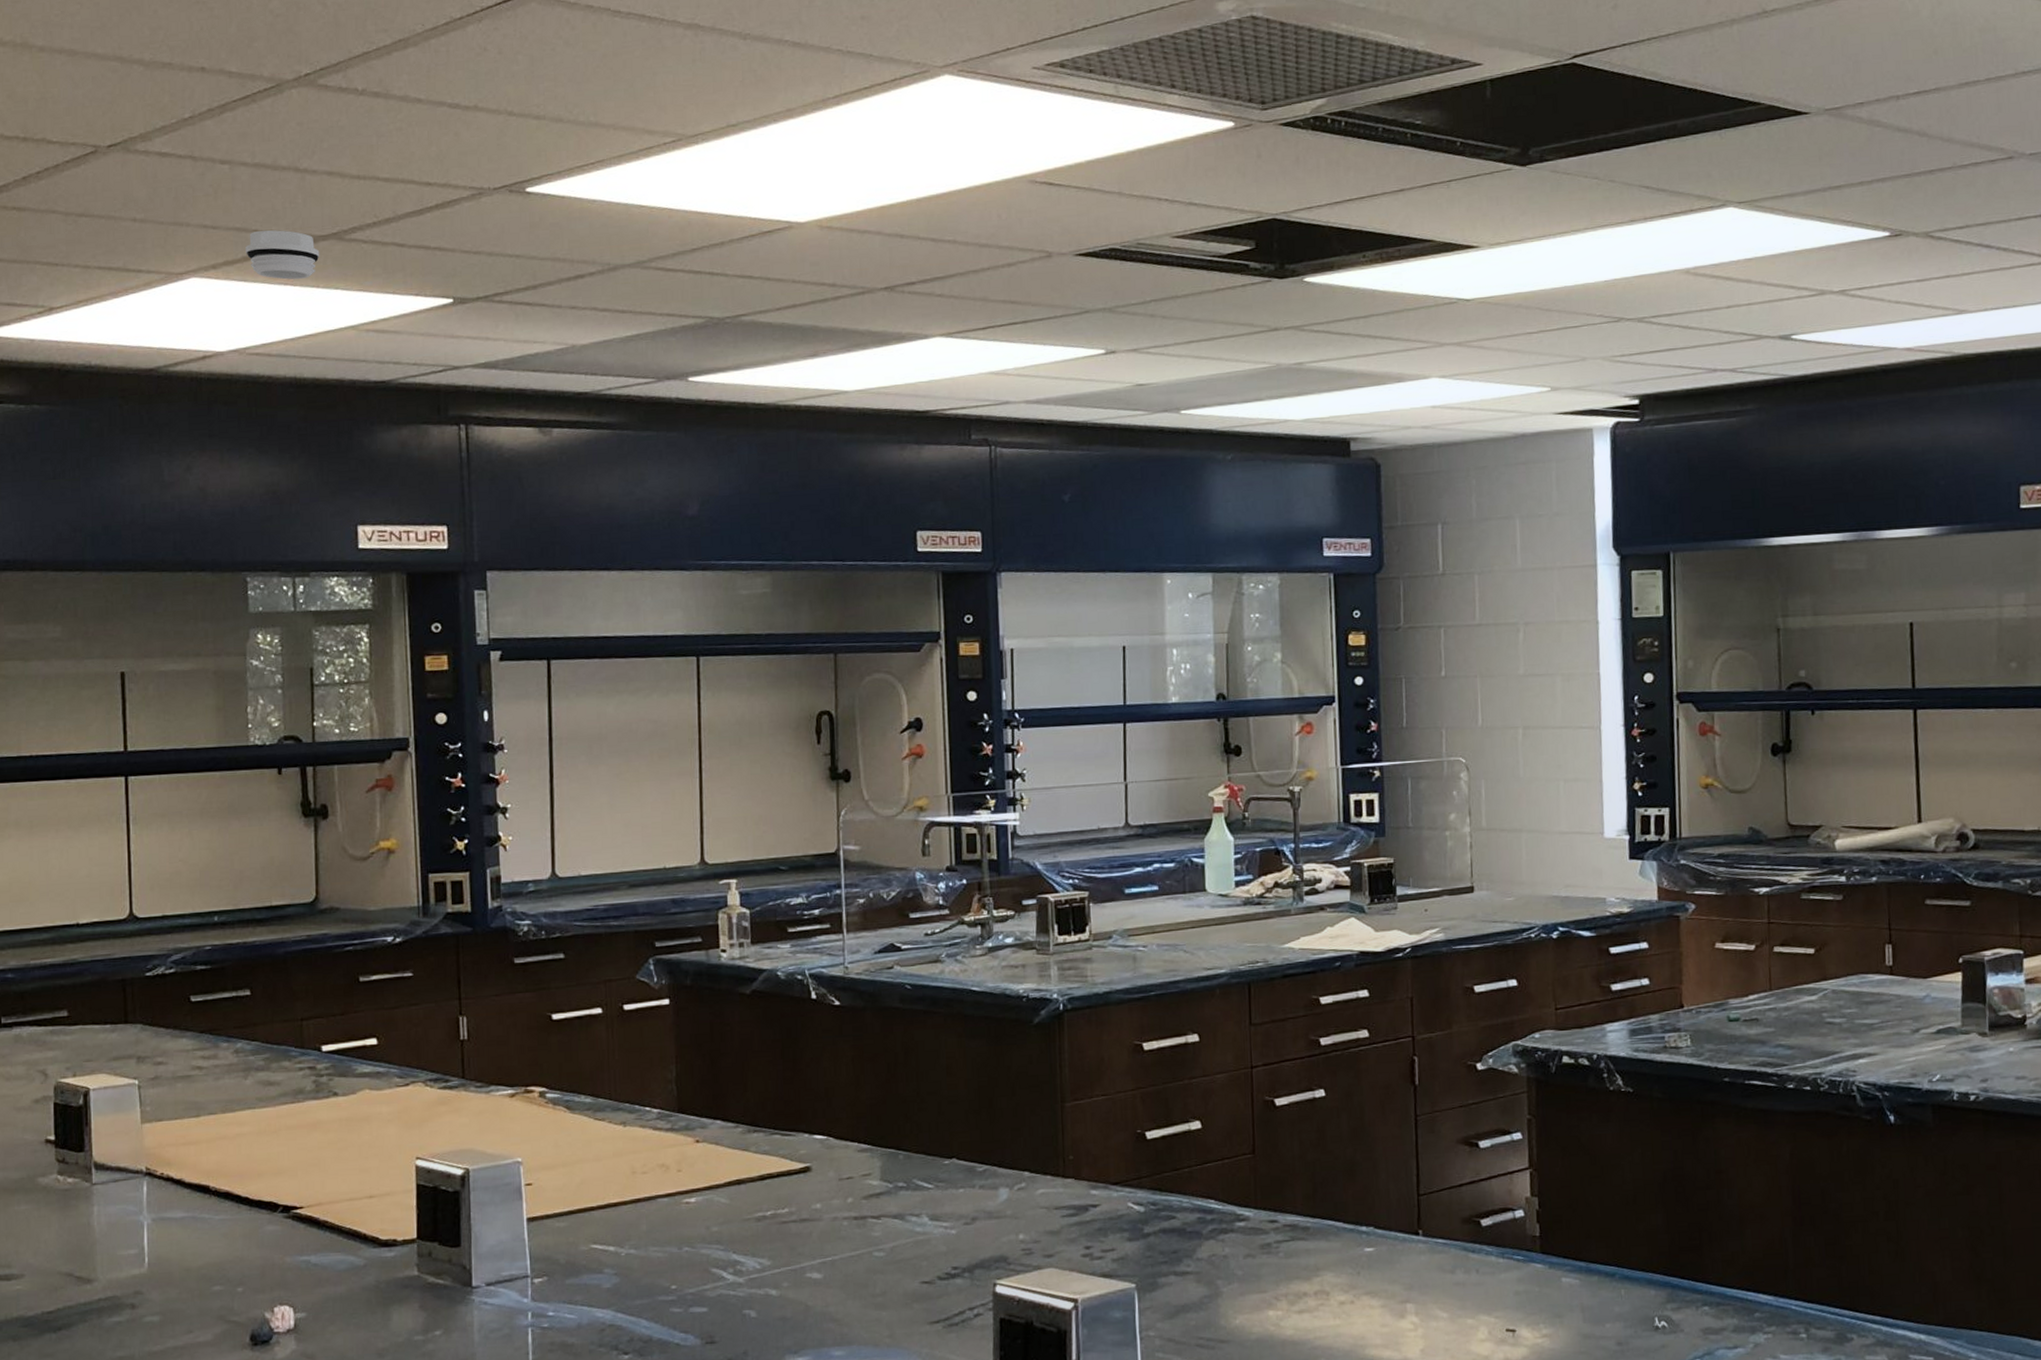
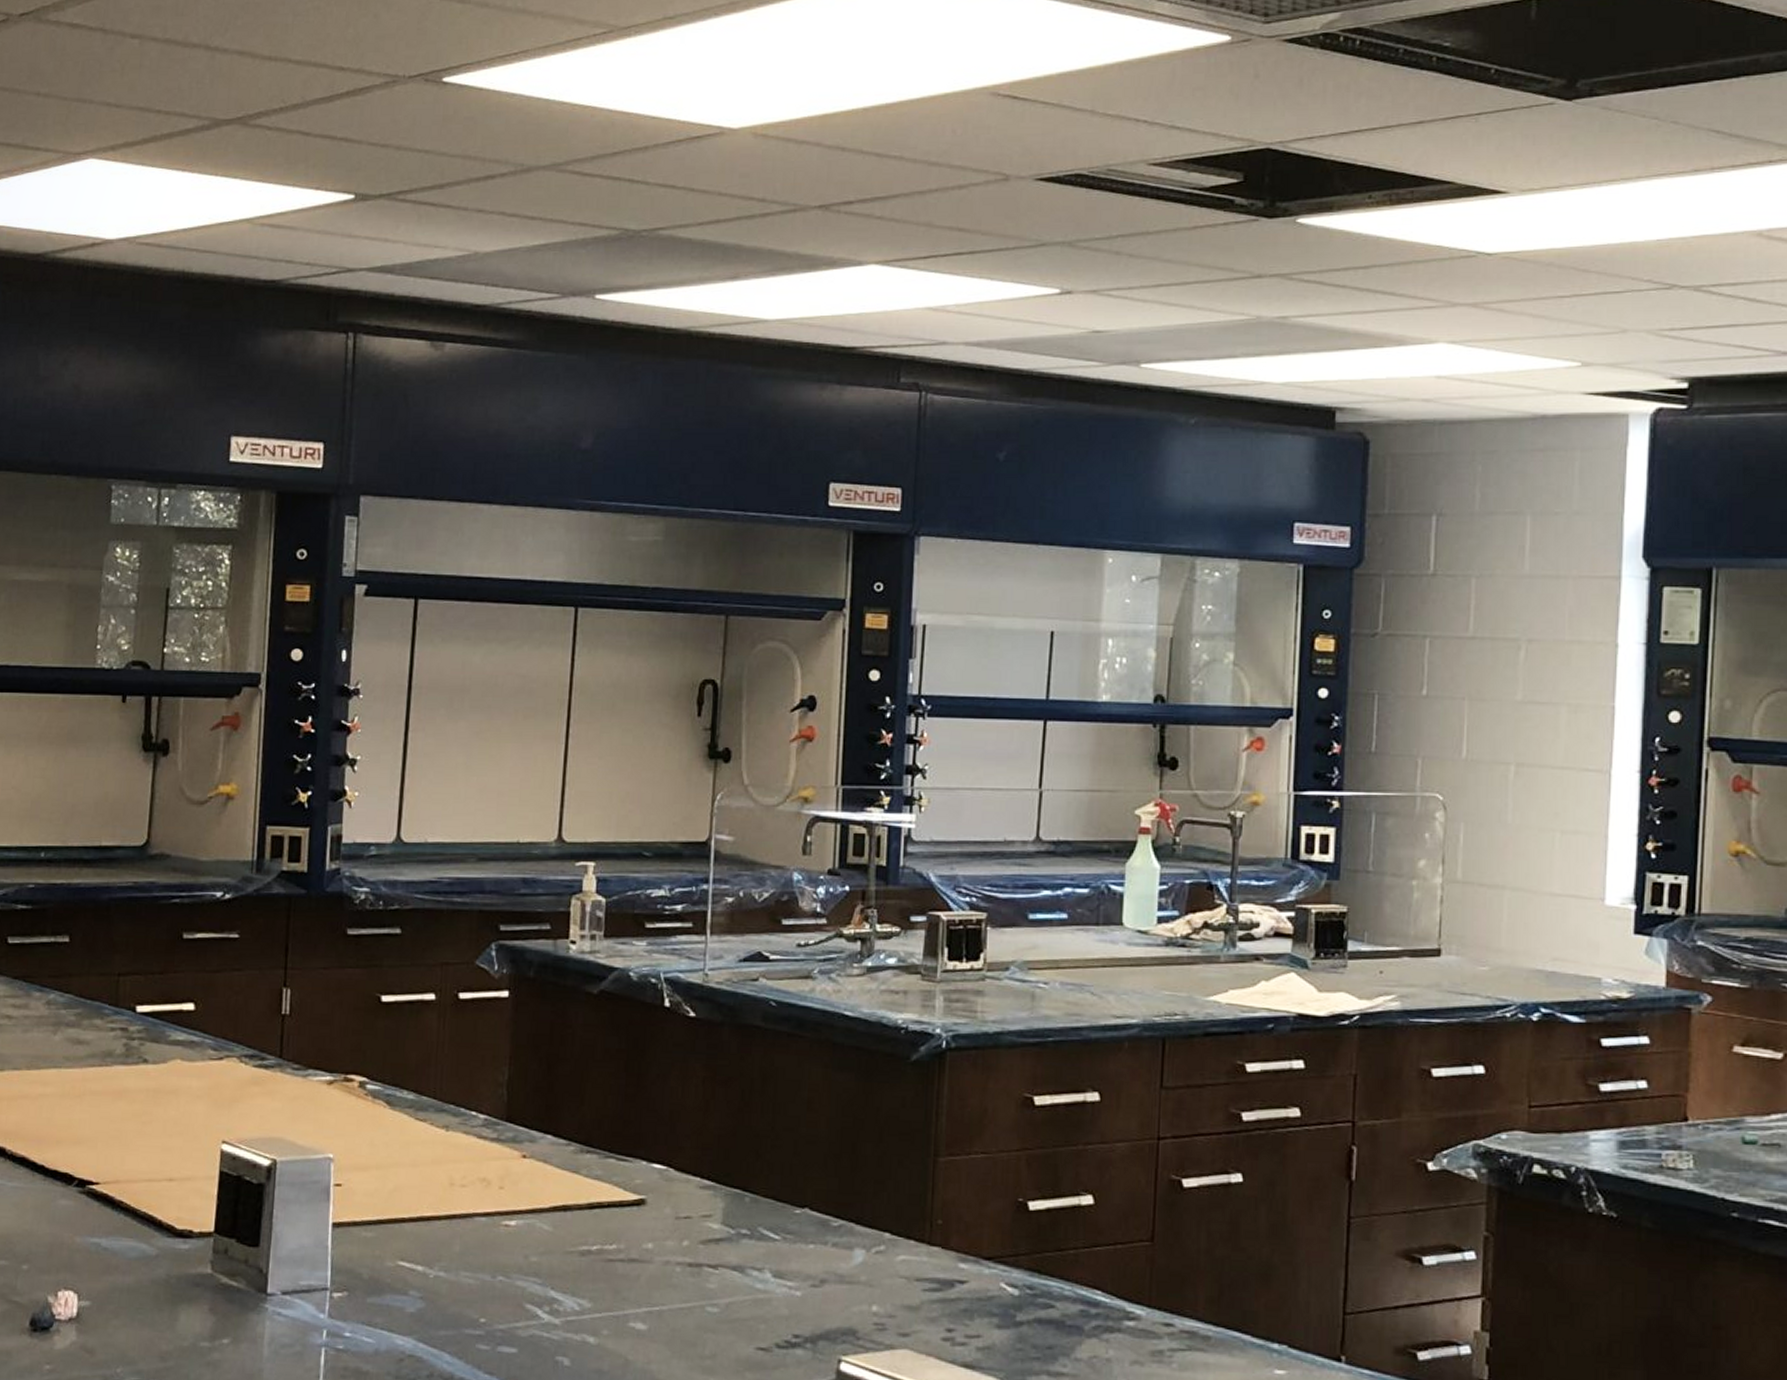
smoke detector: present [246,230,320,280] -> none [146,111,222,165]

